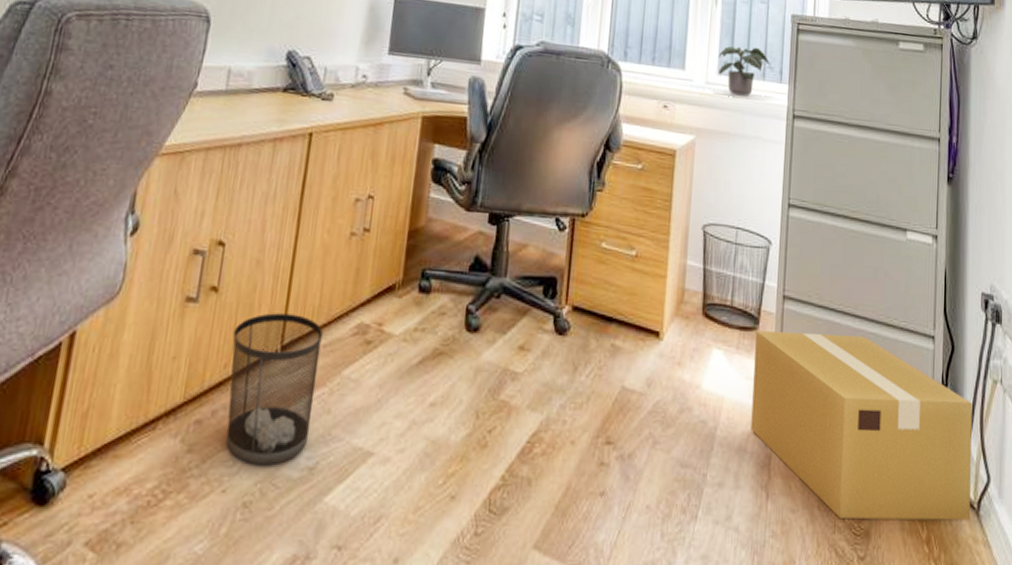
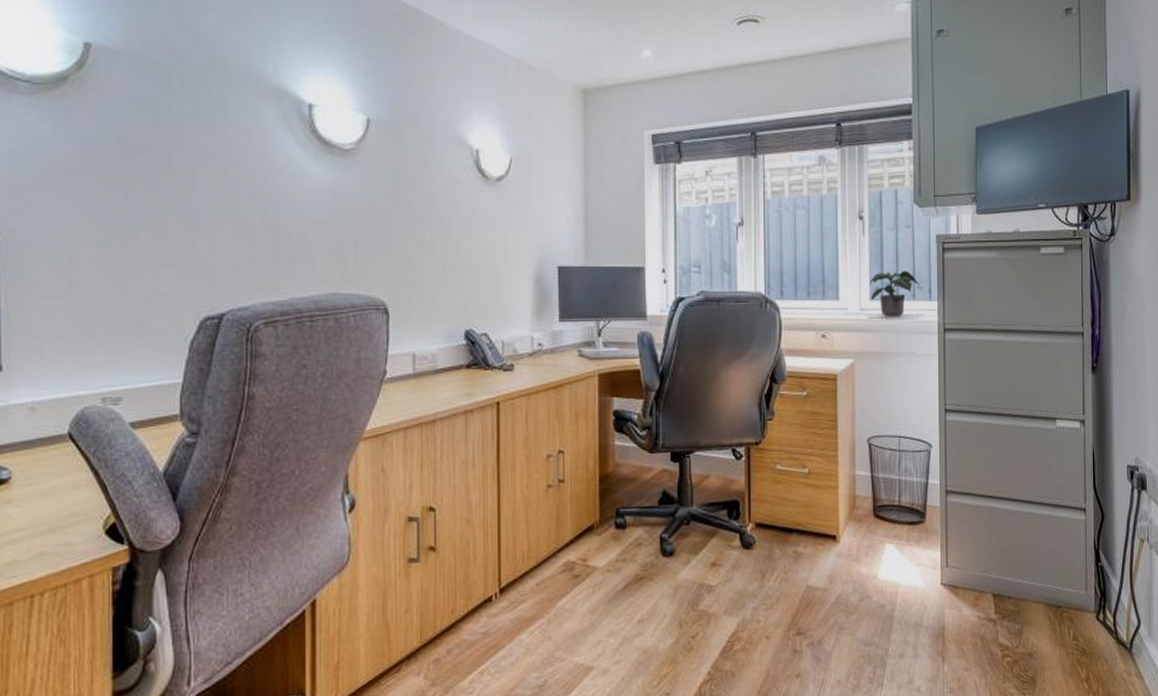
waste bin: present [226,313,323,466] -> none [455,561,535,689]
cardboard box: present [751,331,972,521] -> none [924,516,1123,671]

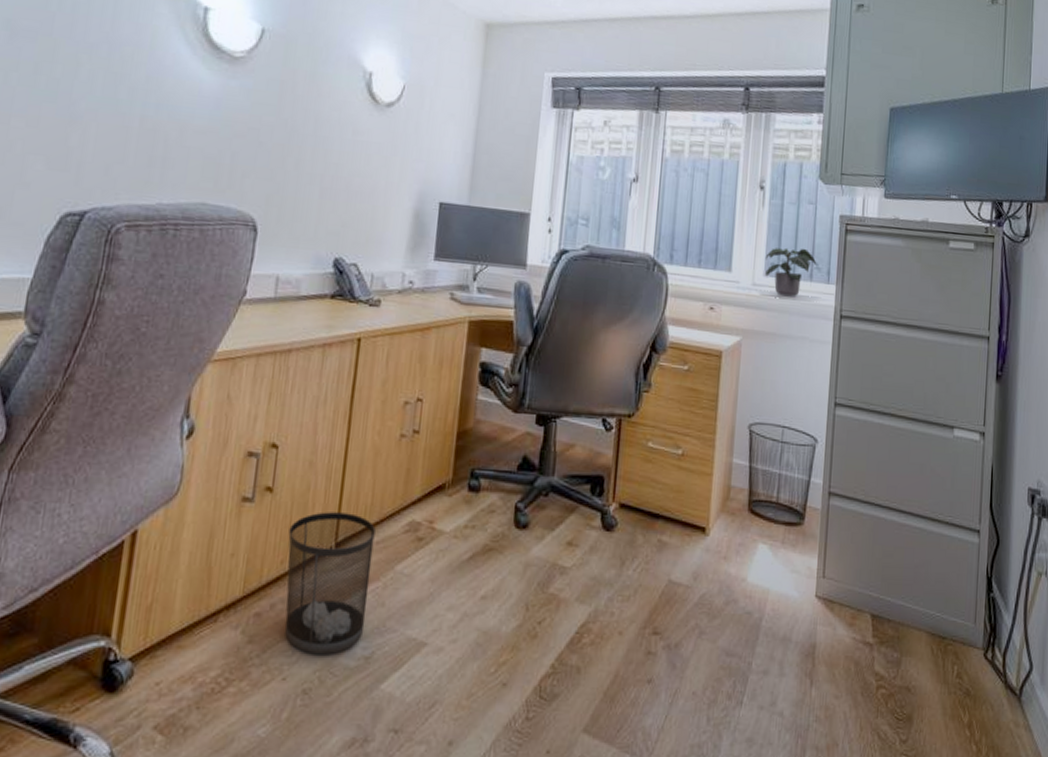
waste bin: none [455,561,535,689] -> present [284,512,376,655]

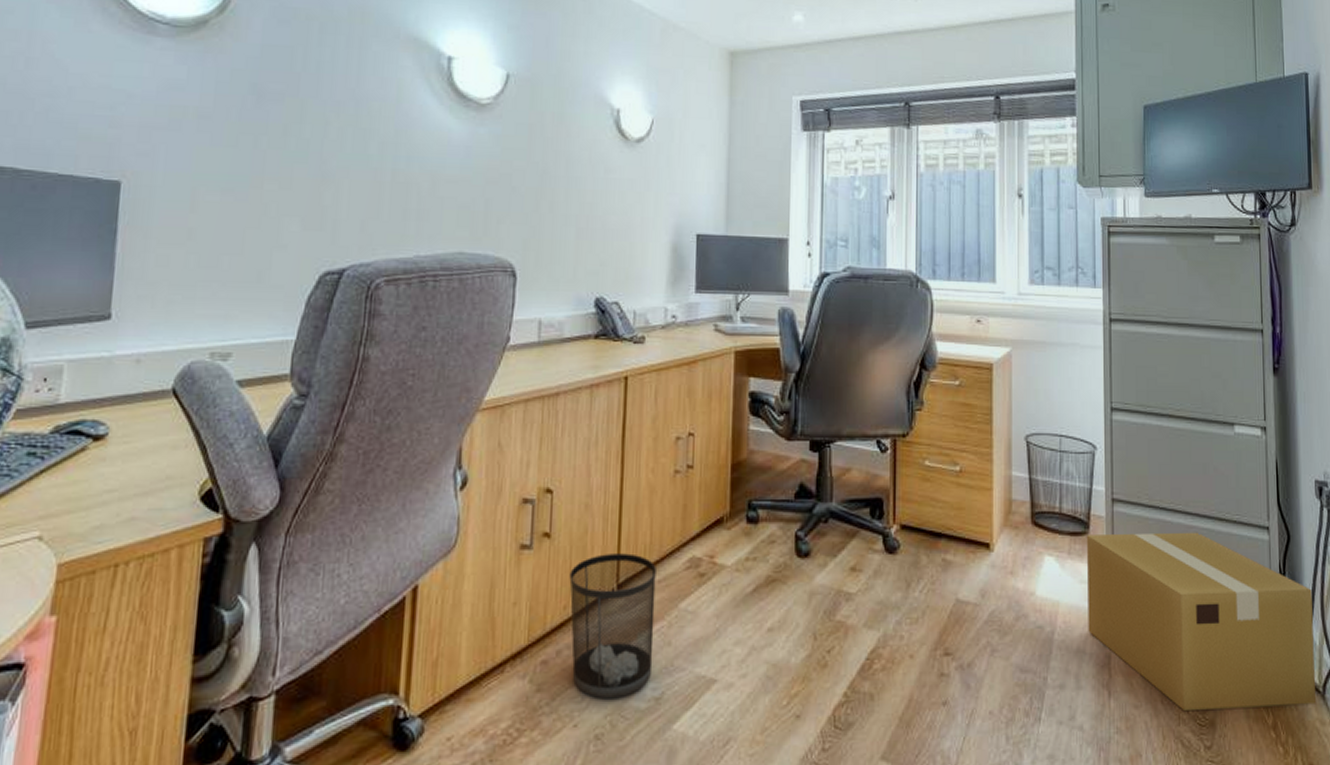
potted plant: present [765,248,817,297] -> none [1029,253,1082,304]
cardboard box: none [795,526,1016,706] -> present [1087,532,1316,712]

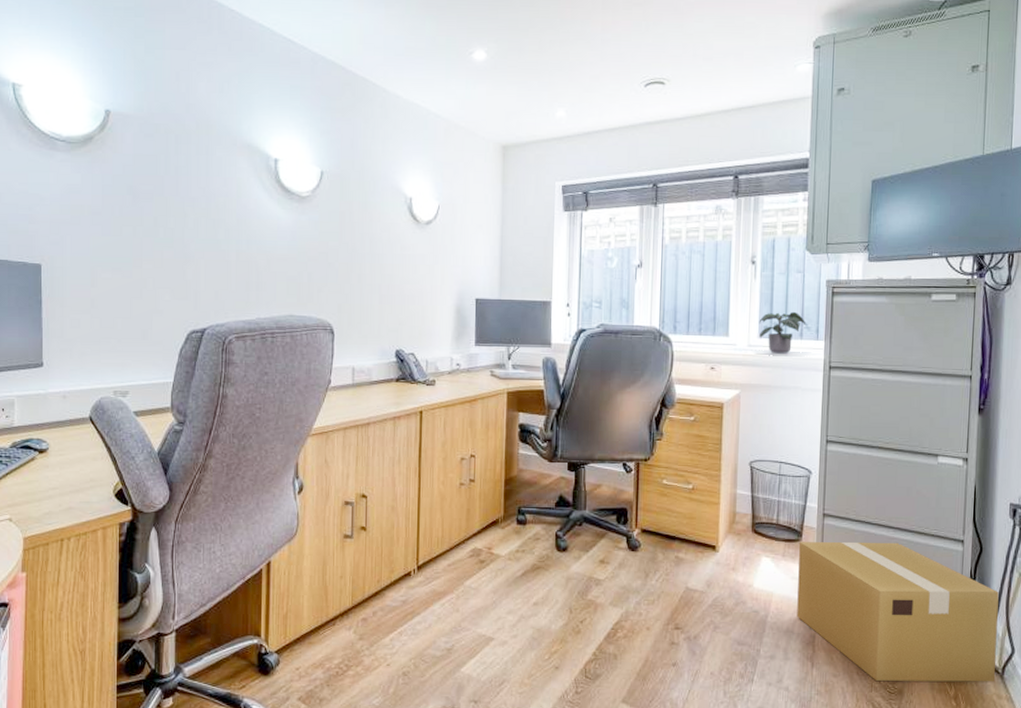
waste bin: present [569,553,656,699] -> none [381,543,447,648]
potted plant: none [1029,253,1082,304] -> present [759,311,806,354]

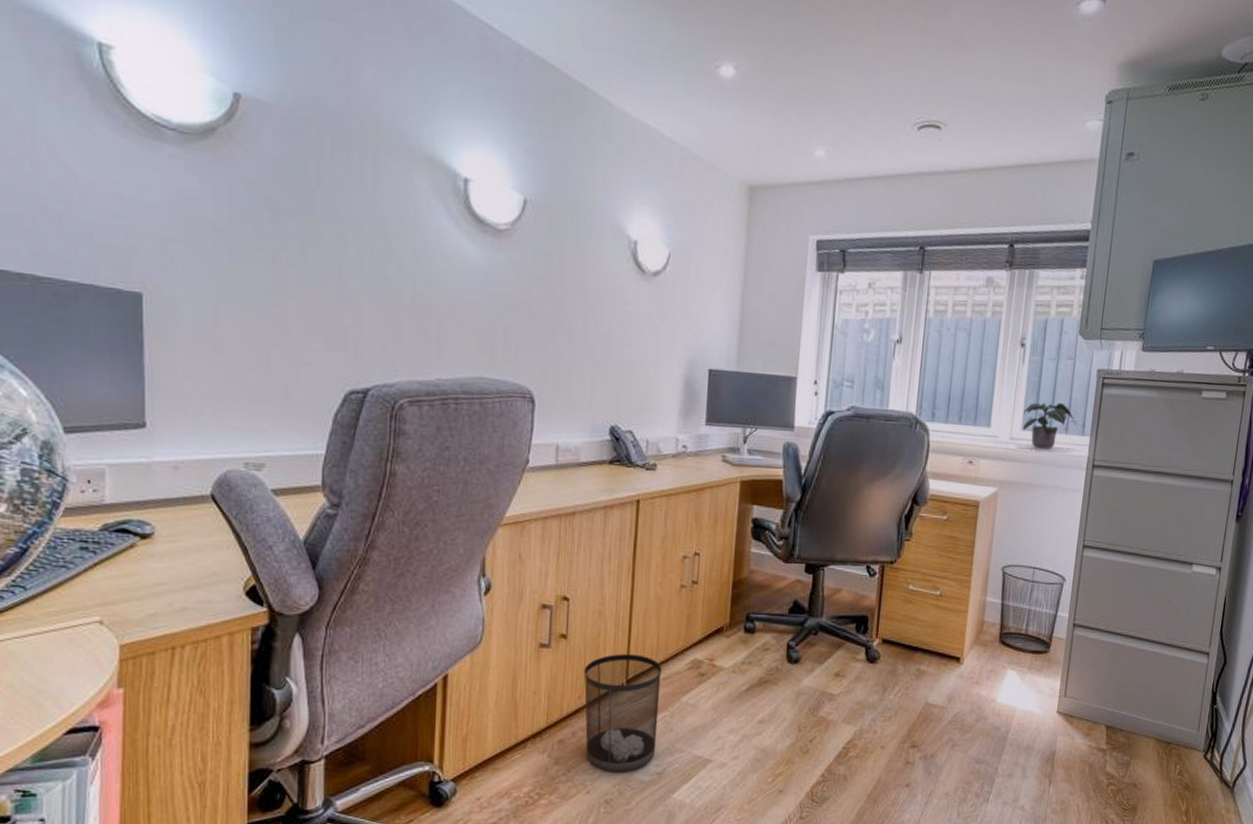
waste bin: none [381,543,447,648] -> present [583,654,662,772]
cardboard box: present [797,541,999,682] -> none [1038,653,1238,799]

